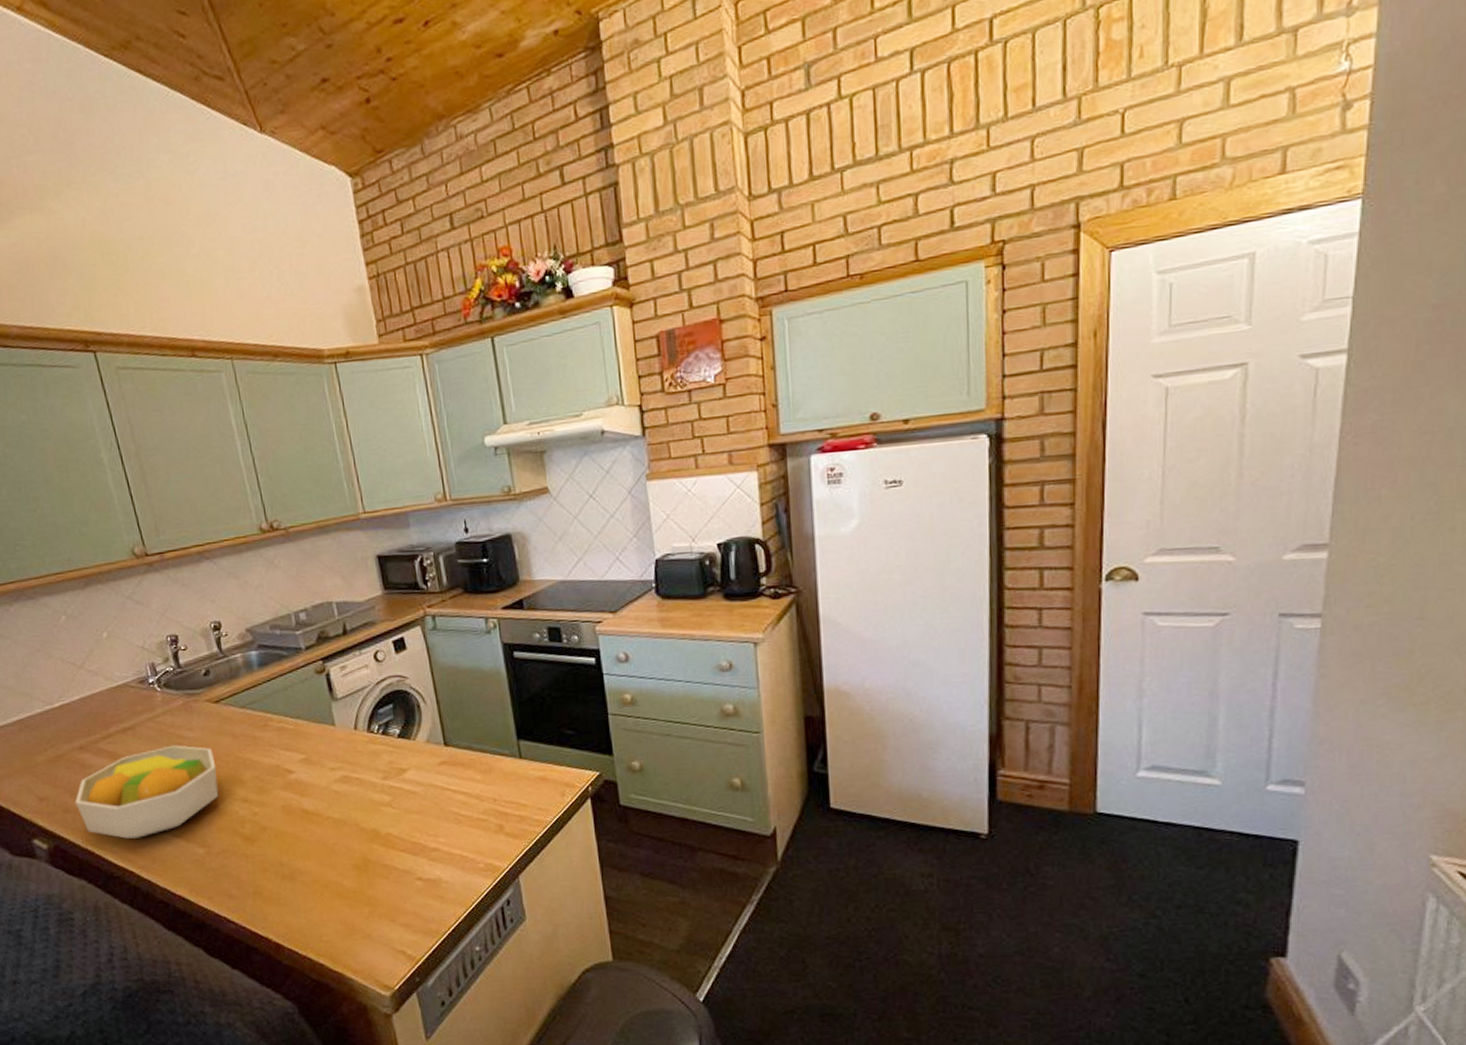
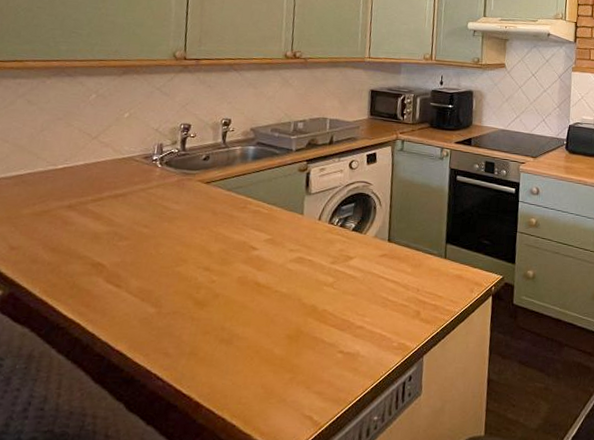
fruit bowl: present [74,745,219,839] -> none [45,214,191,293]

